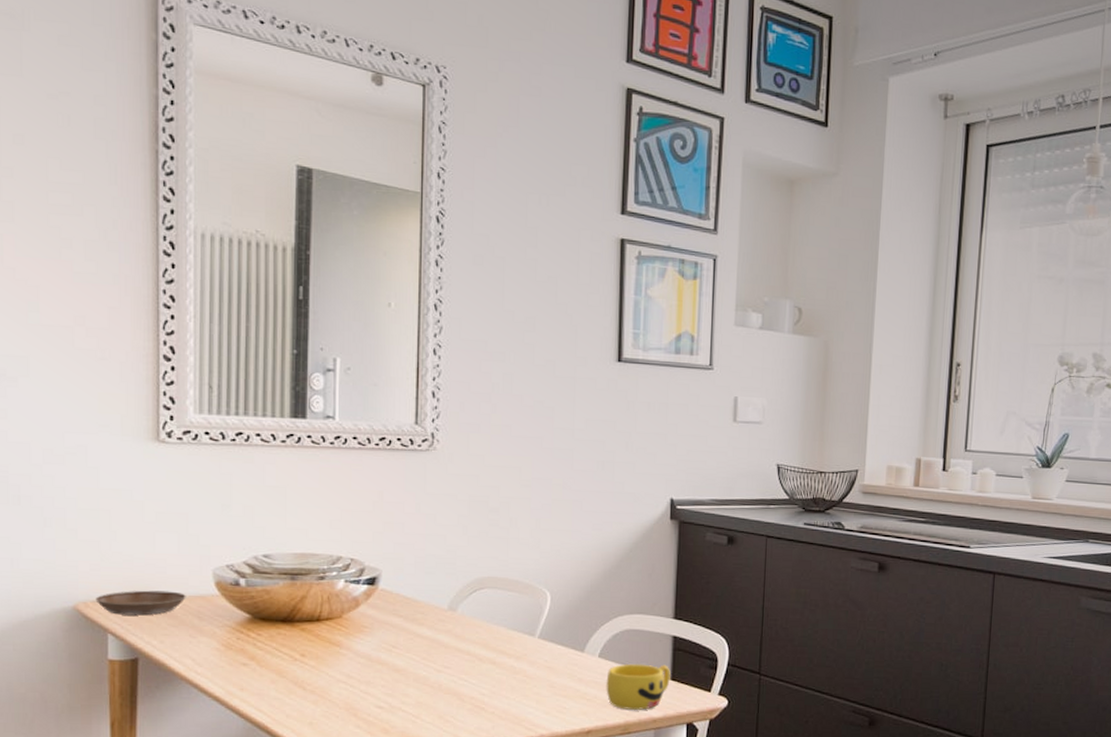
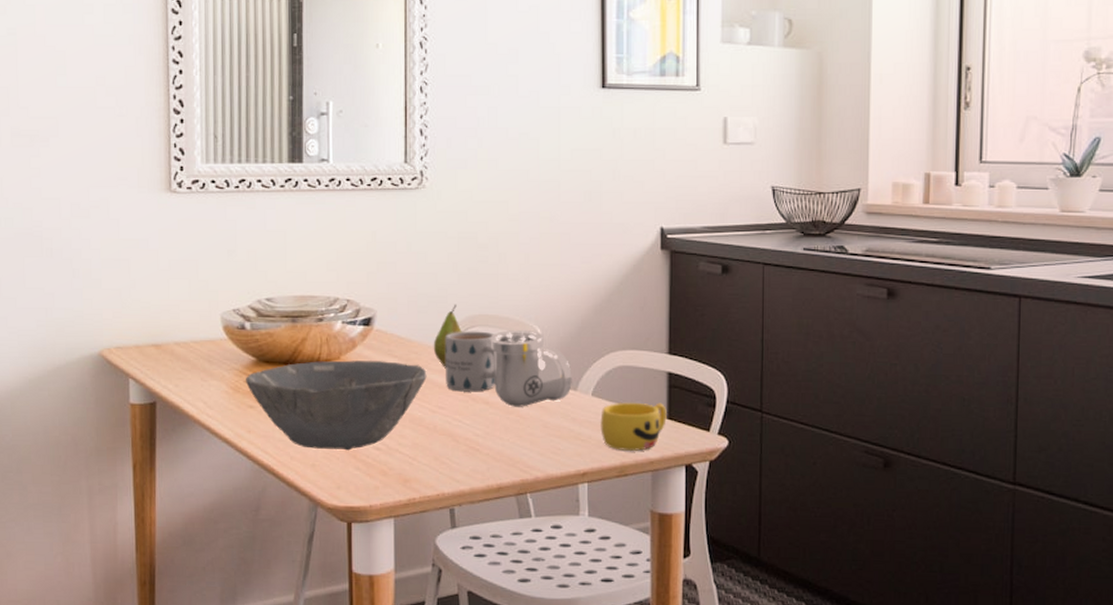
saucer: present [95,590,186,616] -> none [118,336,198,360]
bowl: none [239,619,433,709] -> present [246,360,427,451]
fruit: none [440,566,470,628] -> present [433,304,462,367]
mug: none [452,592,503,653] -> present [445,331,495,392]
pipe fitting: none [498,592,580,668] -> present [490,329,572,407]

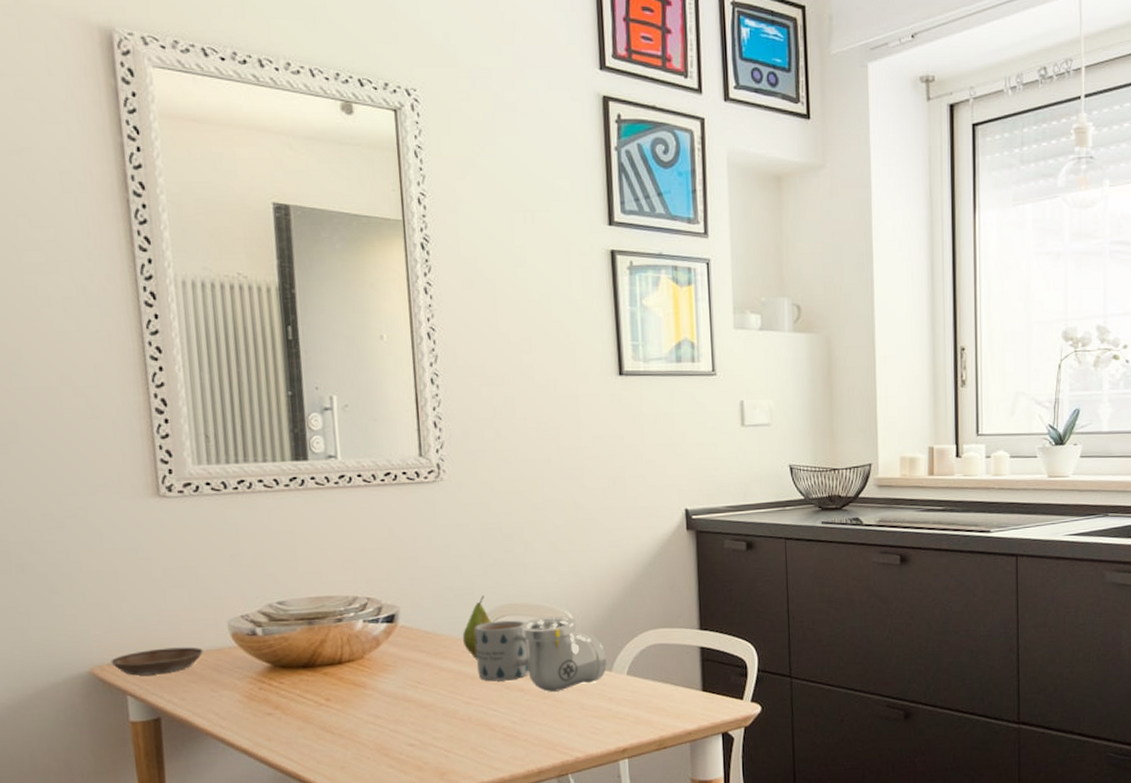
saucer: none [118,336,198,360] -> present [111,647,203,676]
bowl: present [246,360,427,451] -> none [261,657,458,751]
cup: present [600,402,667,452] -> none [637,676,701,725]

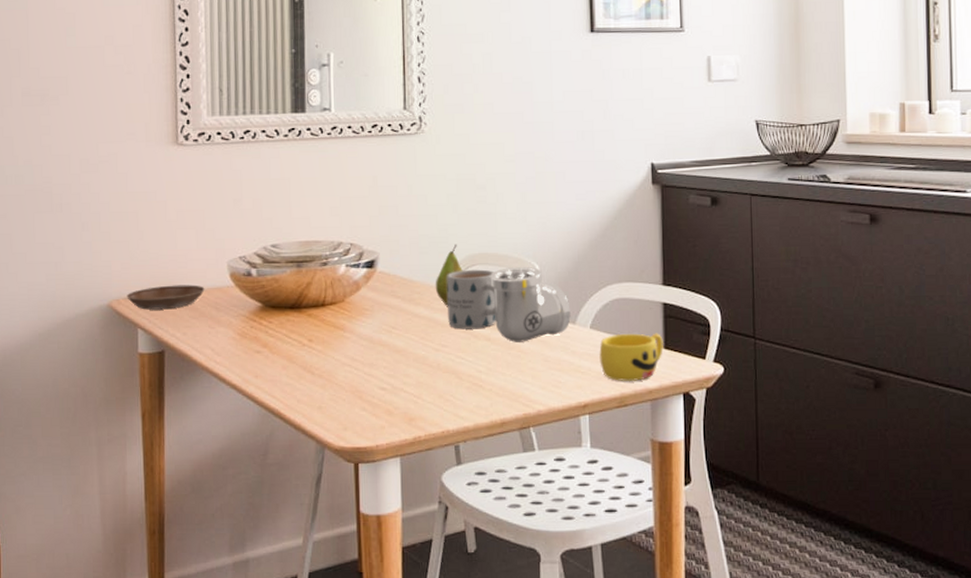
cup: none [637,676,701,725] -> present [599,333,663,382]

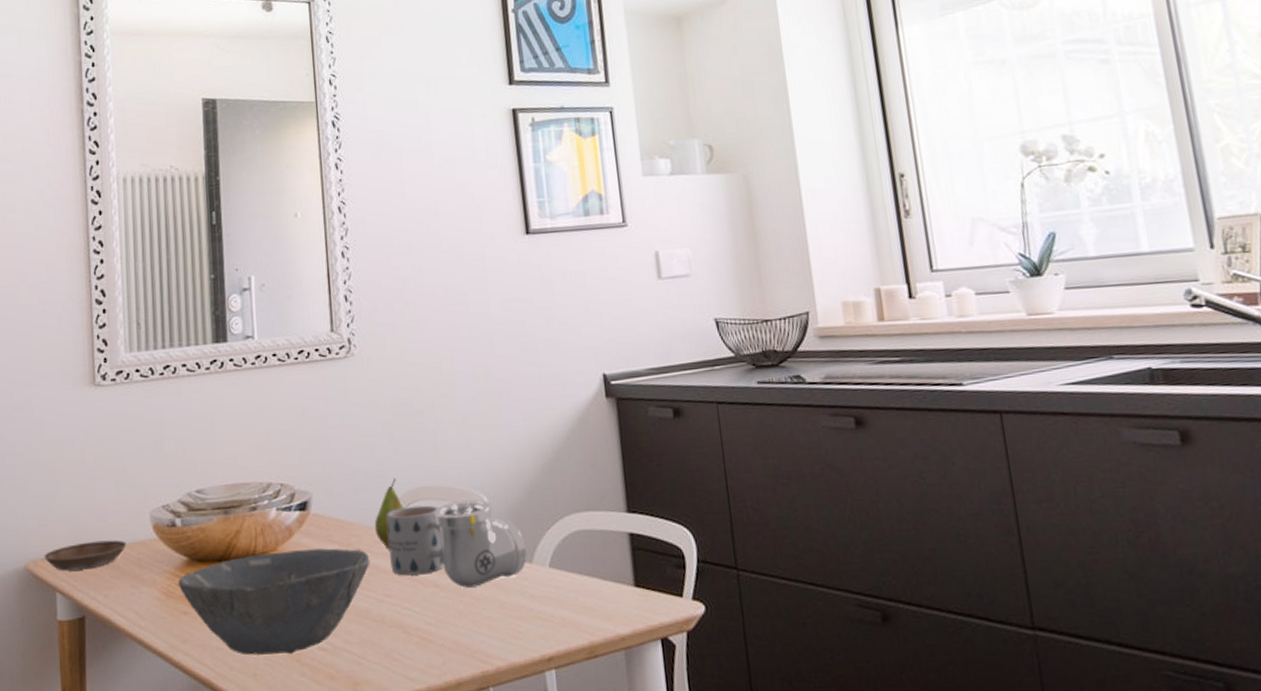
bowl: none [253,302,430,392] -> present [178,548,370,656]
cup: present [599,333,663,382] -> none [561,568,634,629]

